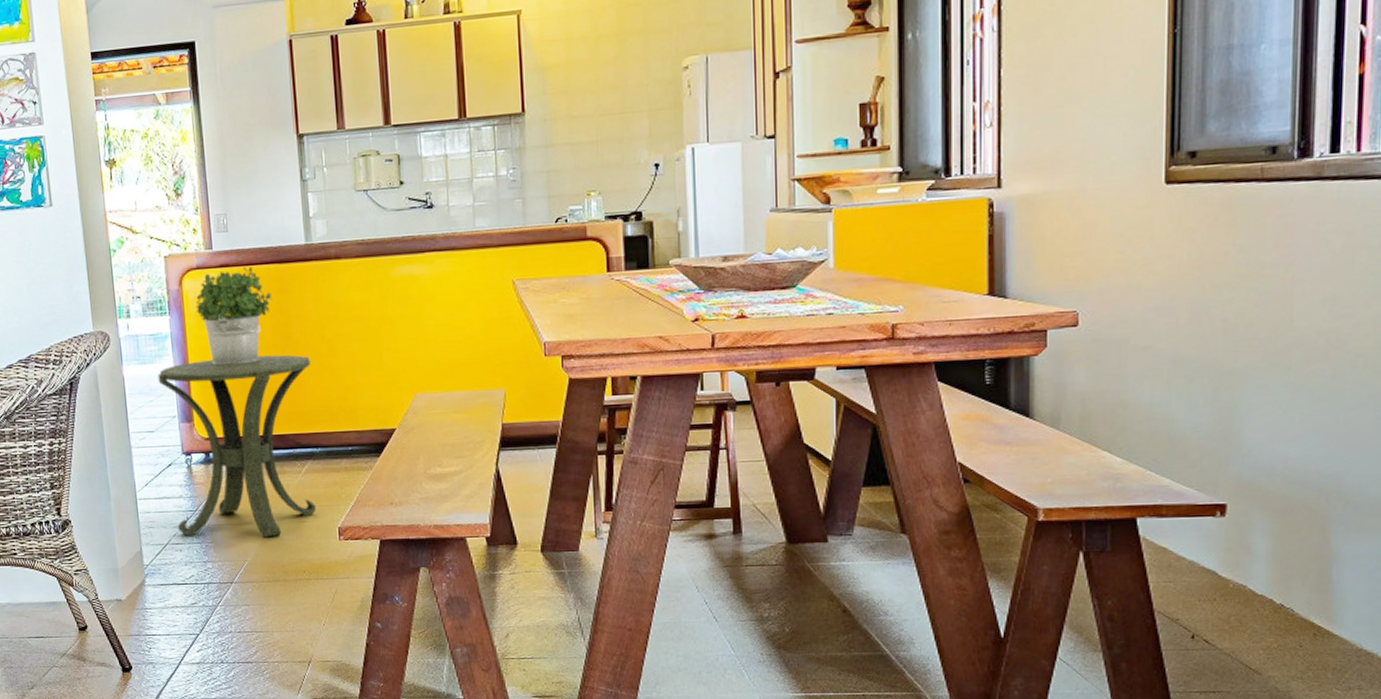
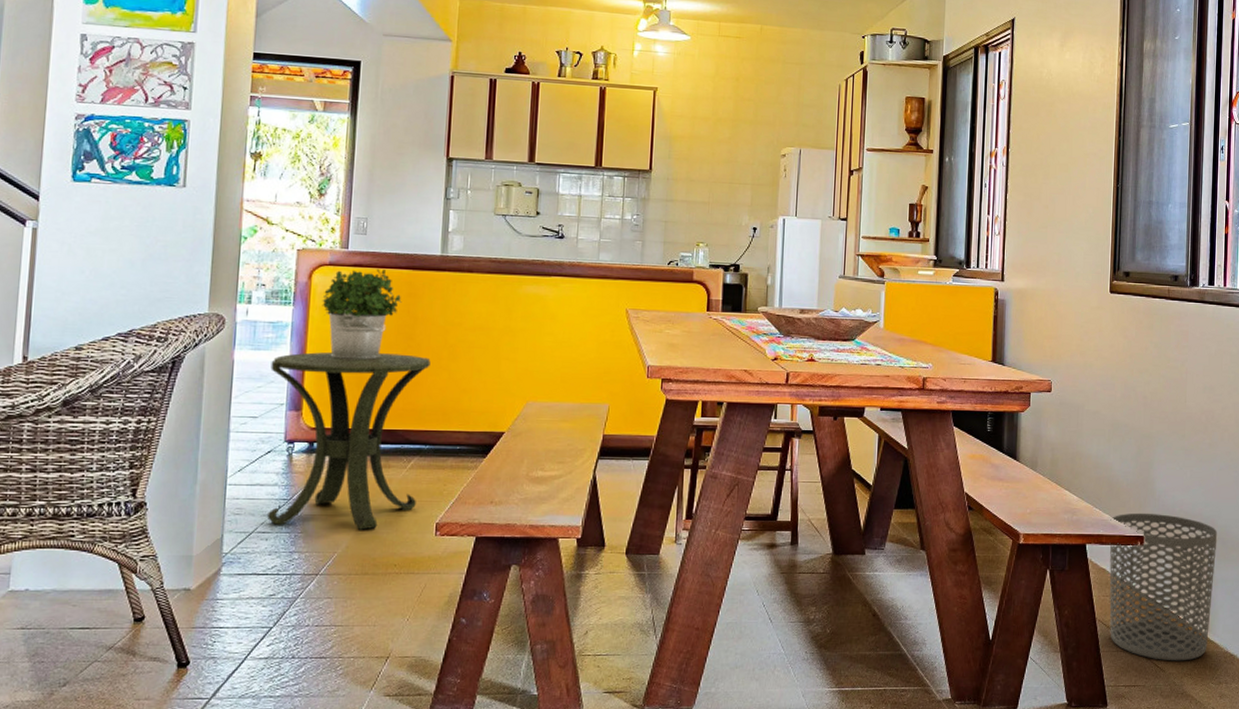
waste bin: none [1172,473,1346,662] -> present [1109,513,1218,661]

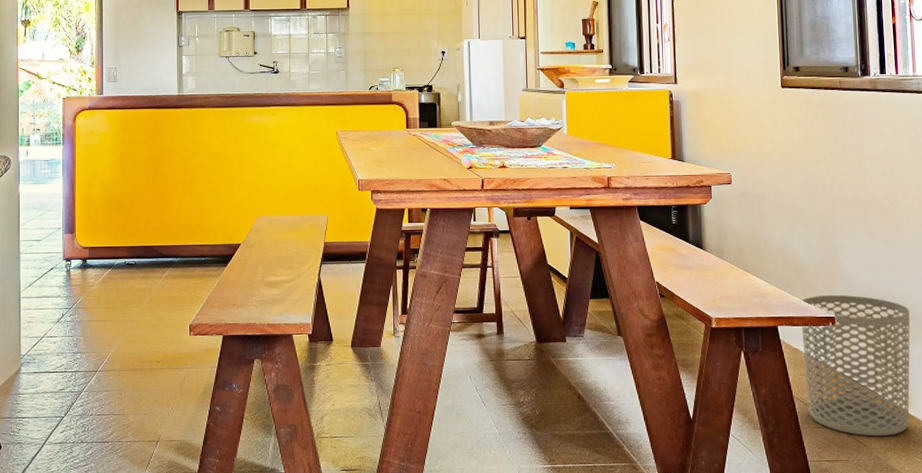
side table: present [267,351,431,530] -> none [48,181,176,332]
potted plant: present [322,269,402,360] -> none [85,110,149,188]

